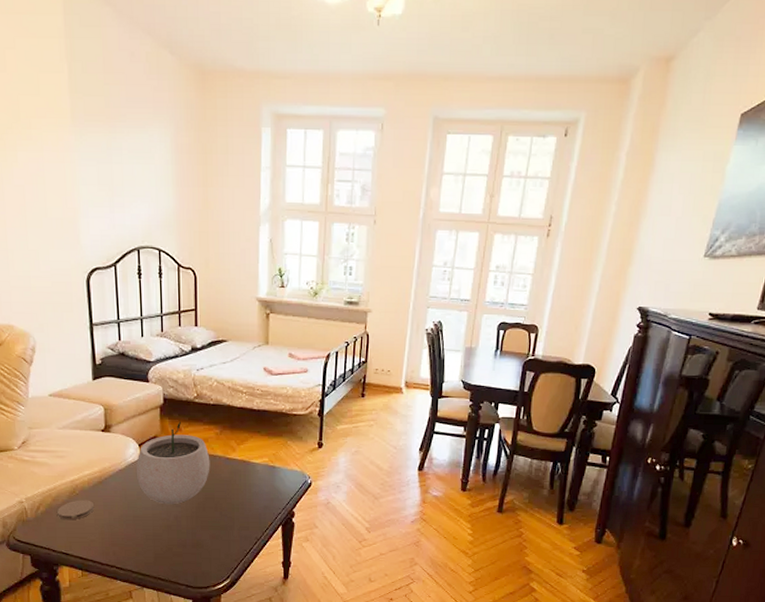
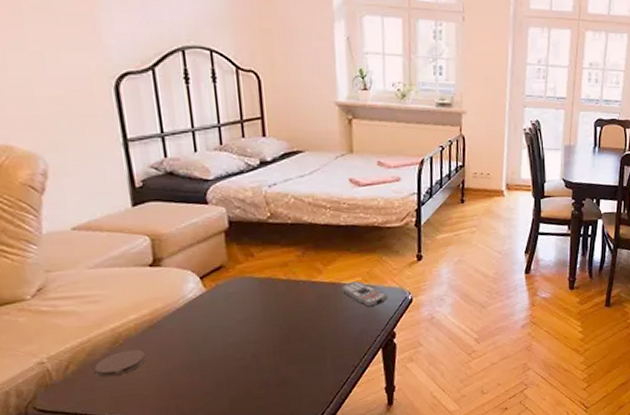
plant pot: present [137,421,210,505] -> none [199,246,293,342]
remote control: none [250,461,290,487] -> present [340,281,388,308]

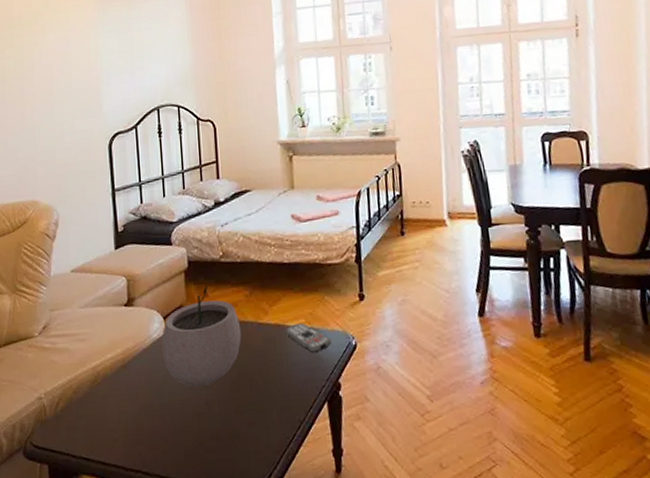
coaster: present [95,349,145,378] -> none [78,389,117,417]
plant pot: none [199,246,293,342] -> present [162,285,242,387]

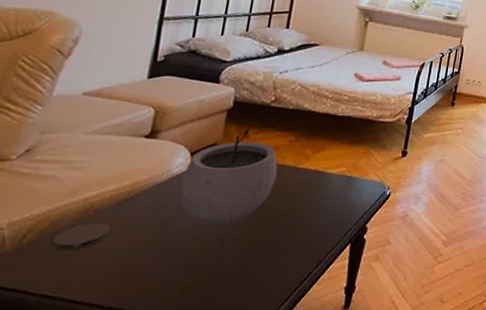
coaster: none [78,389,117,417] -> present [52,222,111,251]
remote control: present [285,323,332,353] -> none [323,172,368,200]

